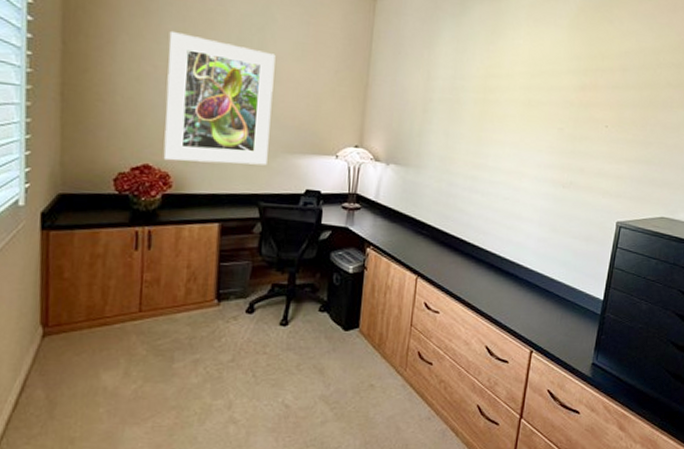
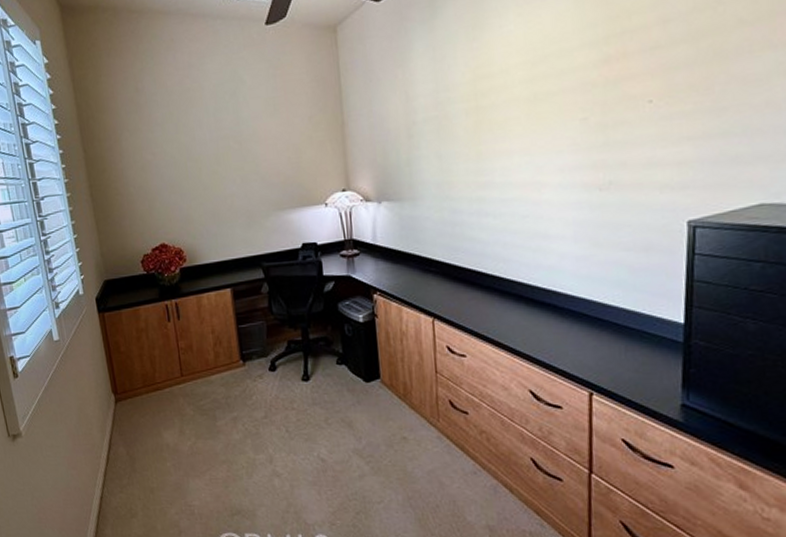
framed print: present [163,30,276,166] -> none [159,115,262,237]

